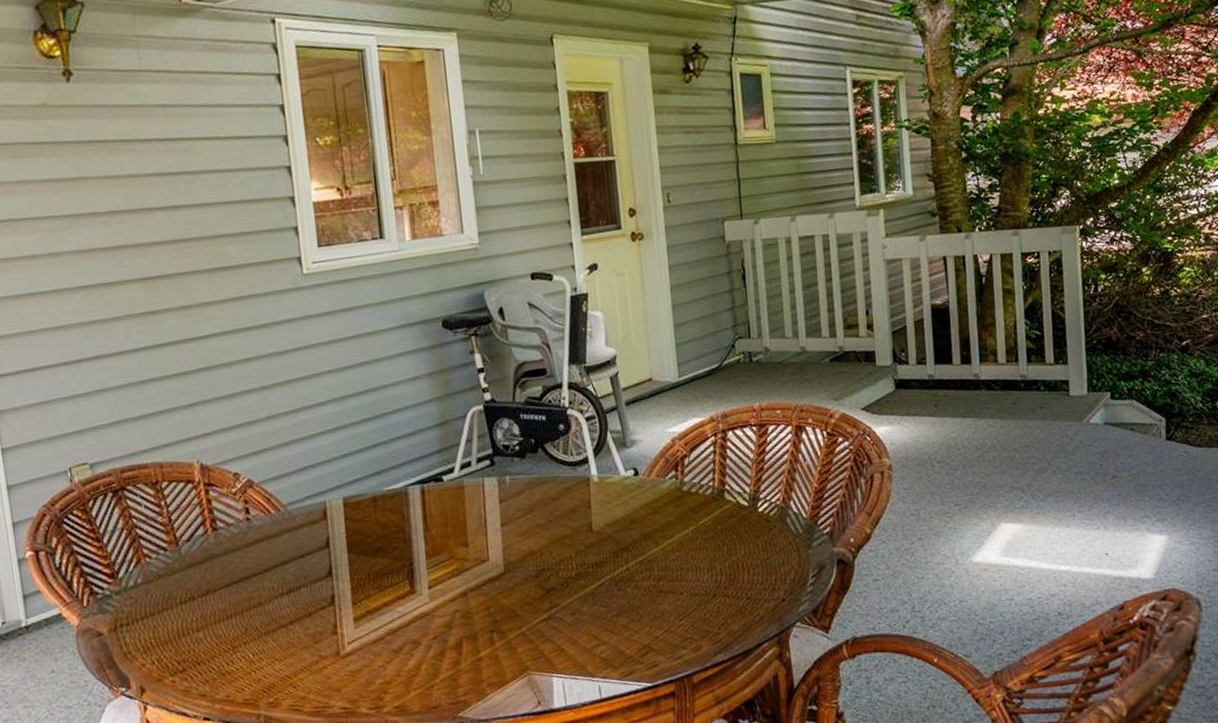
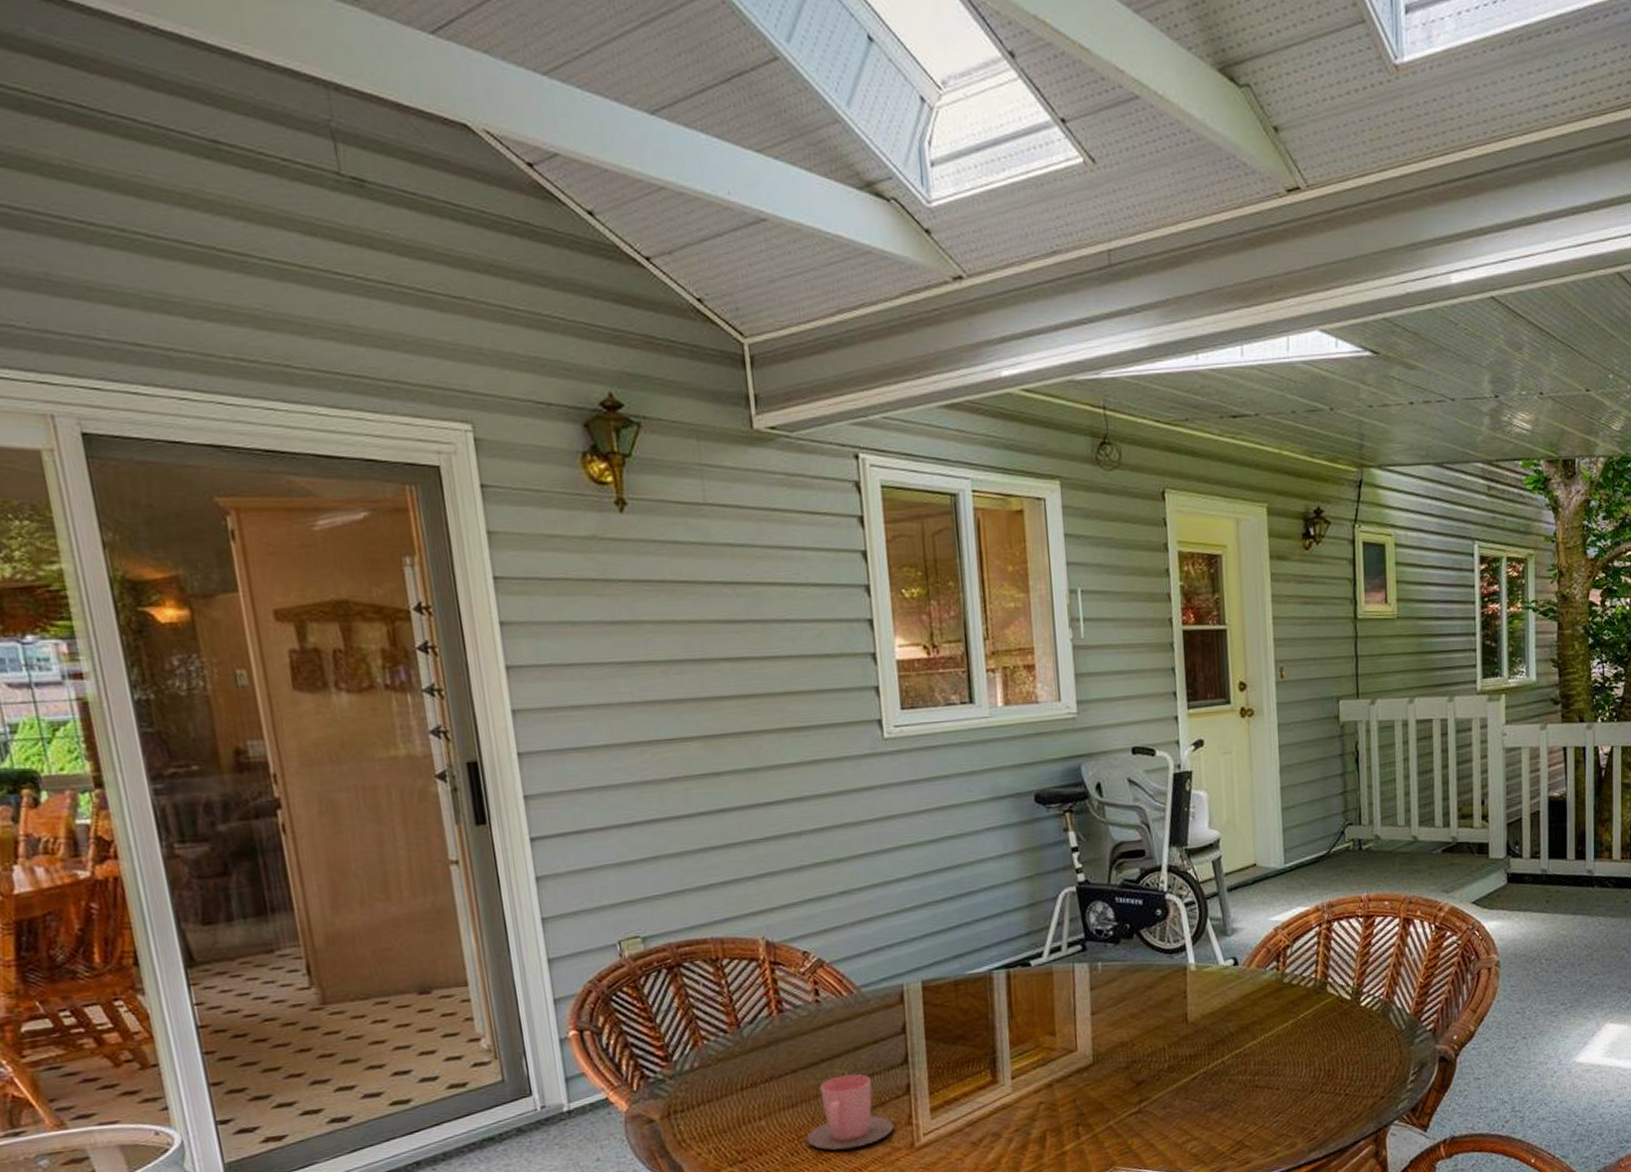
cup: none [240,587,321,660] -> present [806,1074,894,1151]

